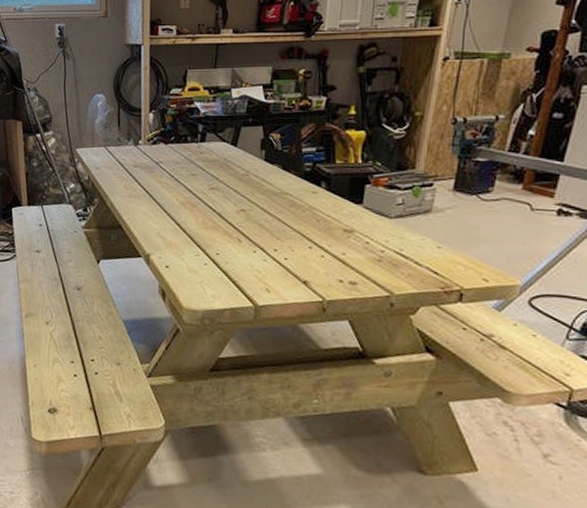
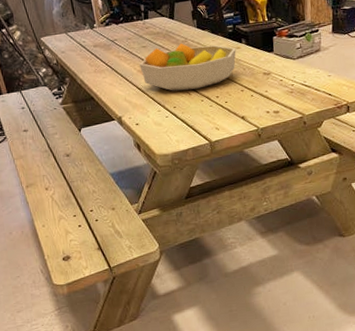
fruit bowl: none [183,176,311,236] -> present [139,43,236,91]

